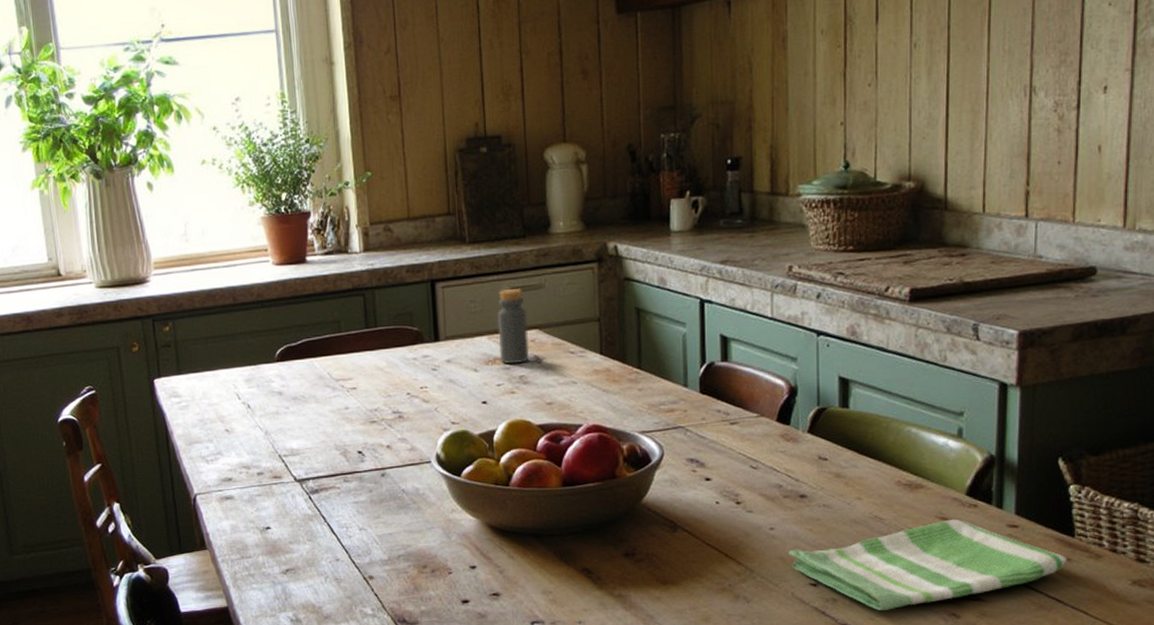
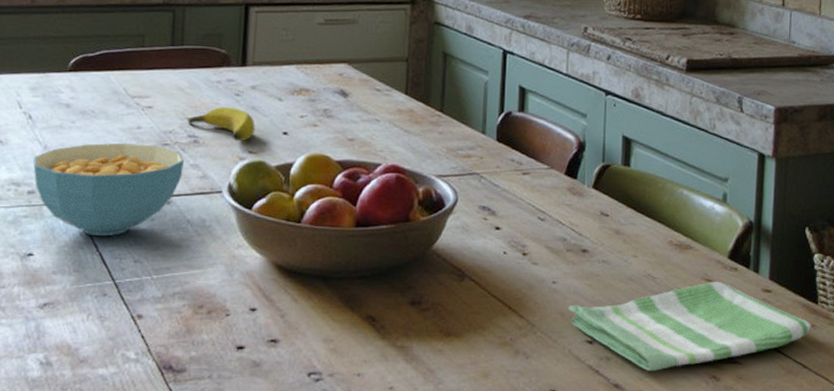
cereal bowl: none [258,423,392,508] -> present [33,142,184,236]
banana: none [389,382,455,414] -> present [187,107,255,142]
bottle: present [497,289,530,364] -> none [305,21,338,96]

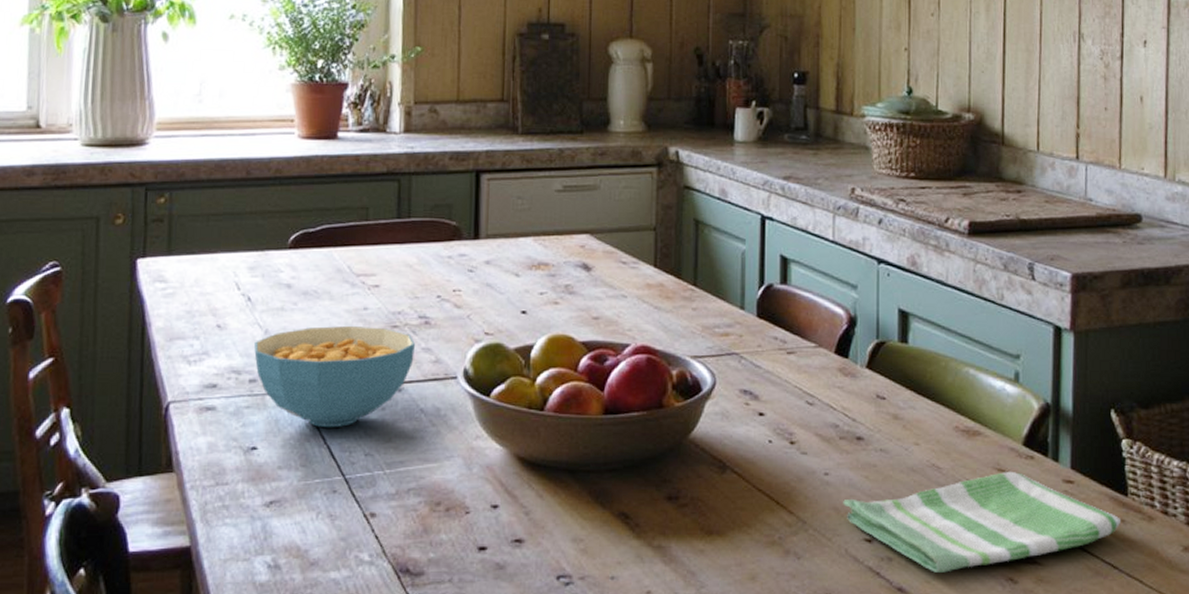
banana: present [187,107,255,142] -> none [417,285,491,322]

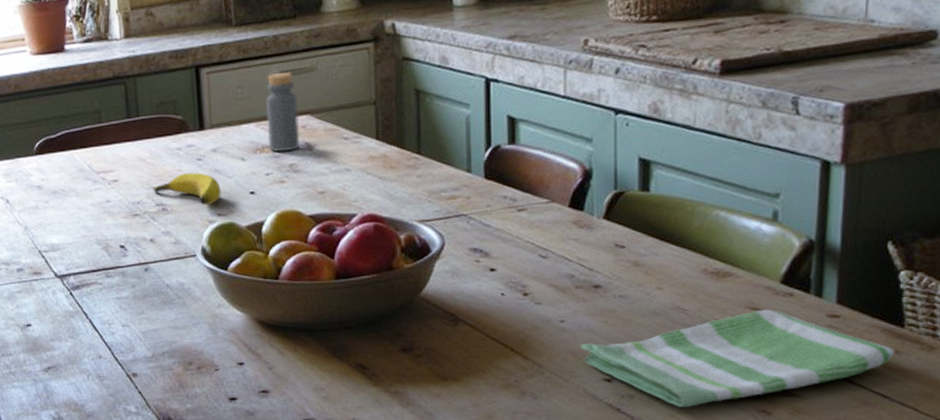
cereal bowl: present [254,325,415,427] -> none [17,216,156,305]
banana: none [417,285,491,322] -> present [152,172,221,206]
bottle: none [544,188,579,270] -> present [266,72,301,152]

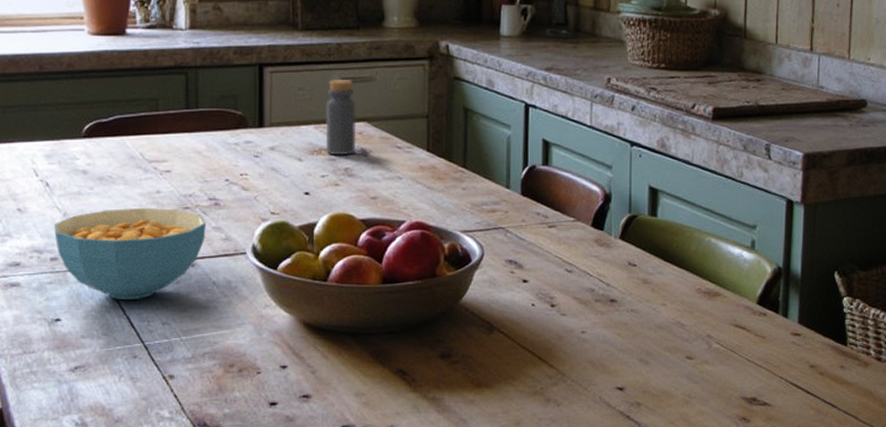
cereal bowl: none [17,216,156,305] -> present [54,207,206,300]
banana: present [152,172,221,206] -> none [206,169,276,203]
dish towel: present [580,309,894,407] -> none [598,326,840,415]

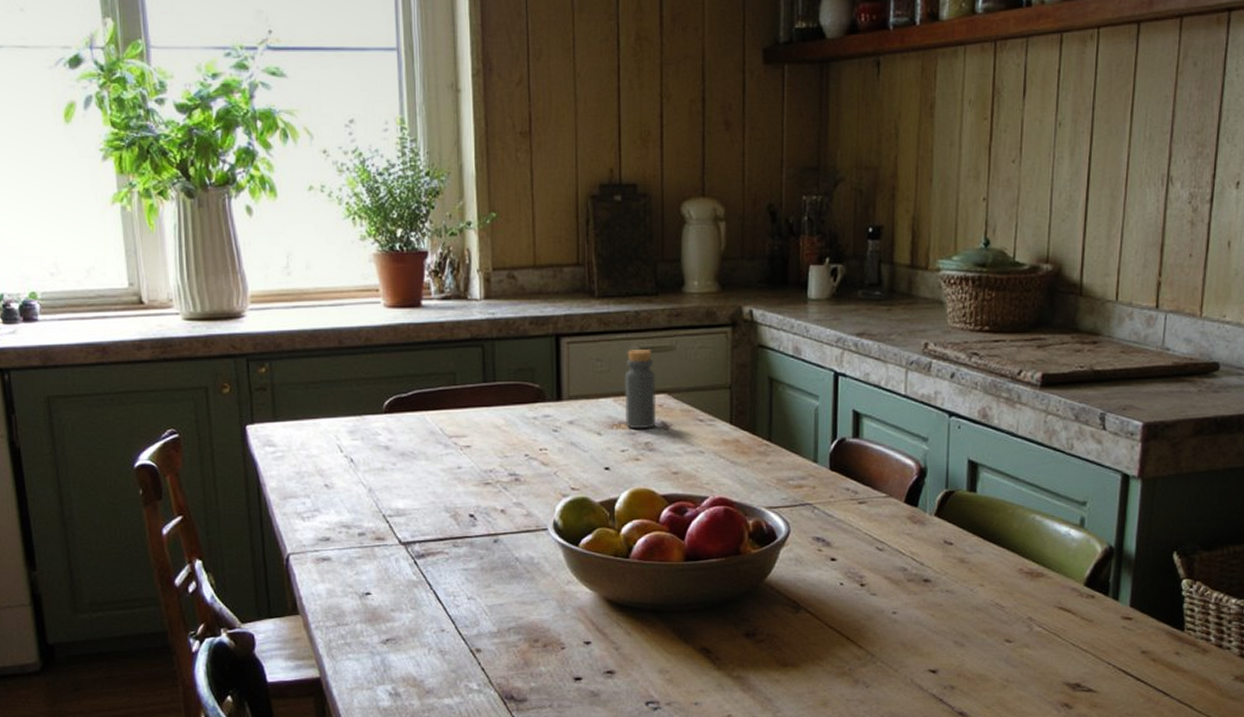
cereal bowl: present [54,207,206,300] -> none [360,483,507,574]

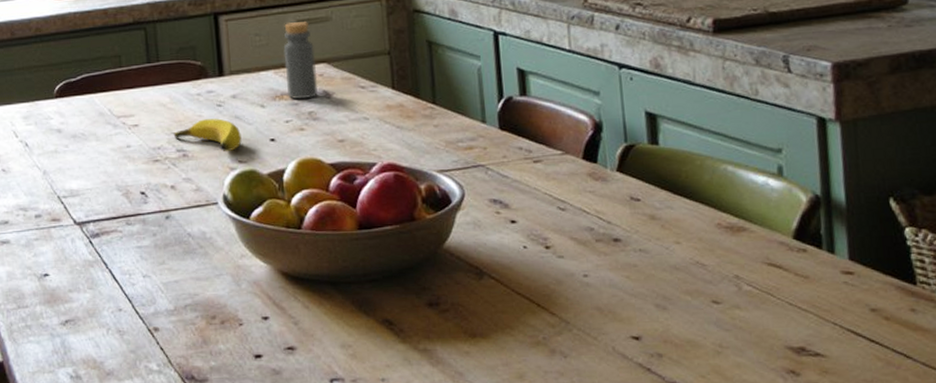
banana: none [506,444,576,479] -> present [173,118,242,152]

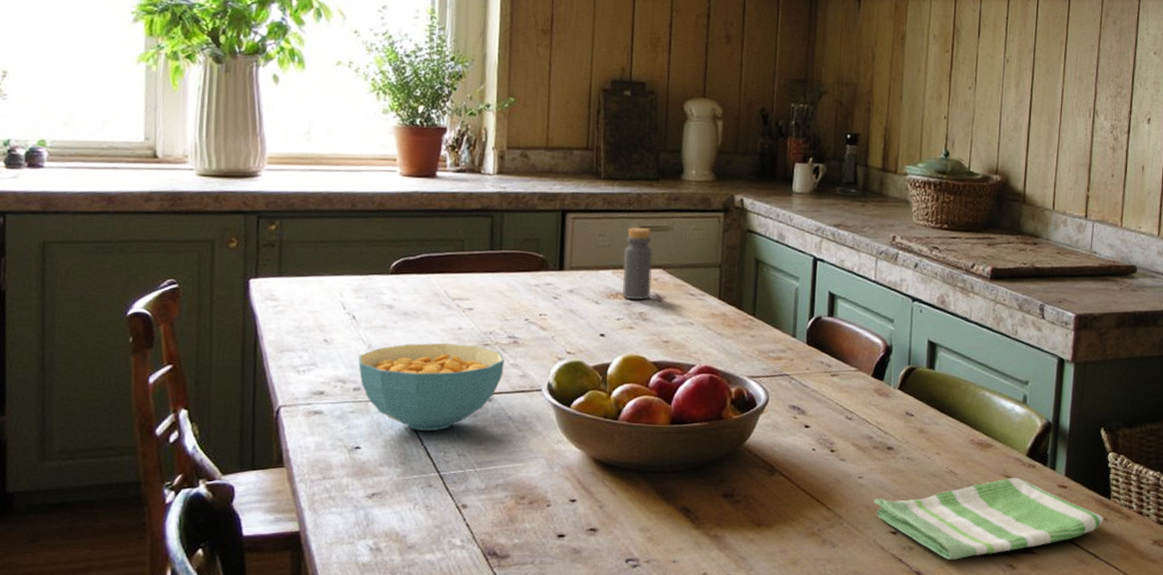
cereal bowl: none [36,162,177,254] -> present [358,342,504,431]
banana: present [173,118,242,152] -> none [506,309,573,343]
dish towel: none [605,264,911,367] -> present [873,477,1103,560]

